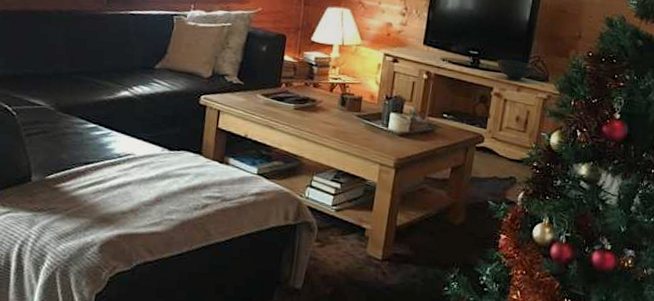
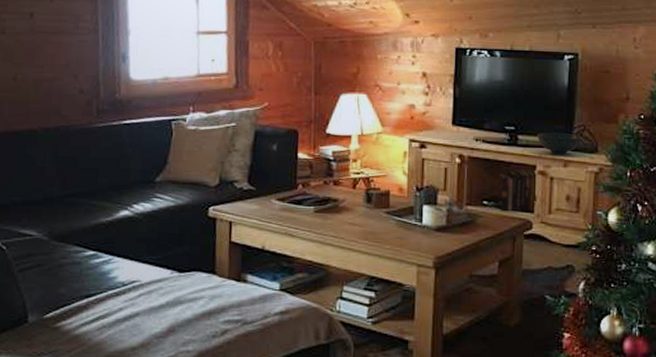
books: none [455,89,491,127] -> present [497,170,535,211]

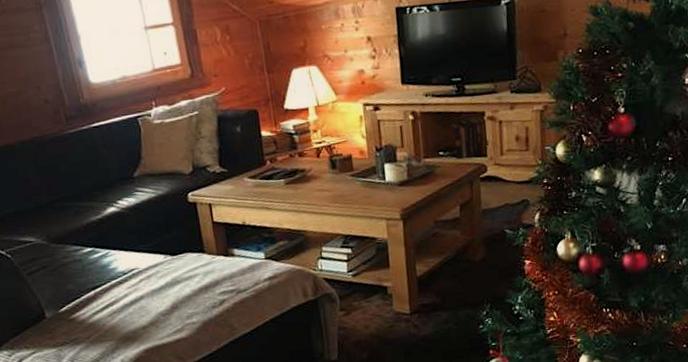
decorative bowl: present [538,132,583,155] -> none [483,76,526,99]

